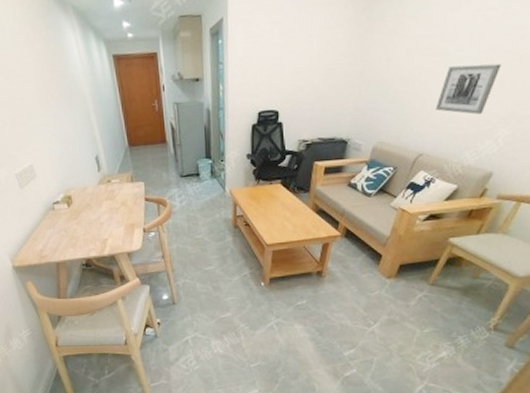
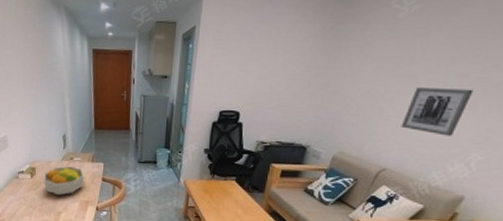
fruit bowl: none [81,189,126,223] -> present [43,166,84,196]

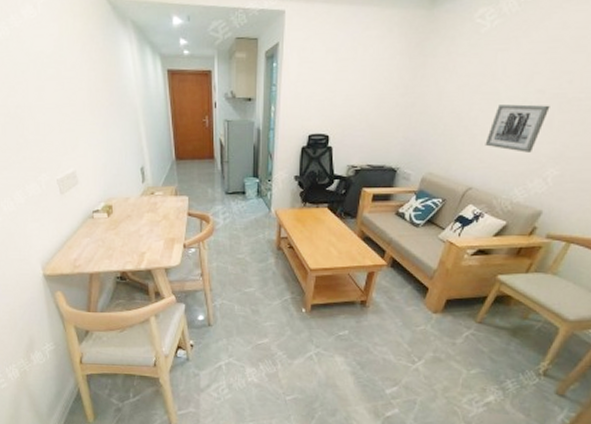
fruit bowl: present [43,166,84,196] -> none [122,201,167,235]

